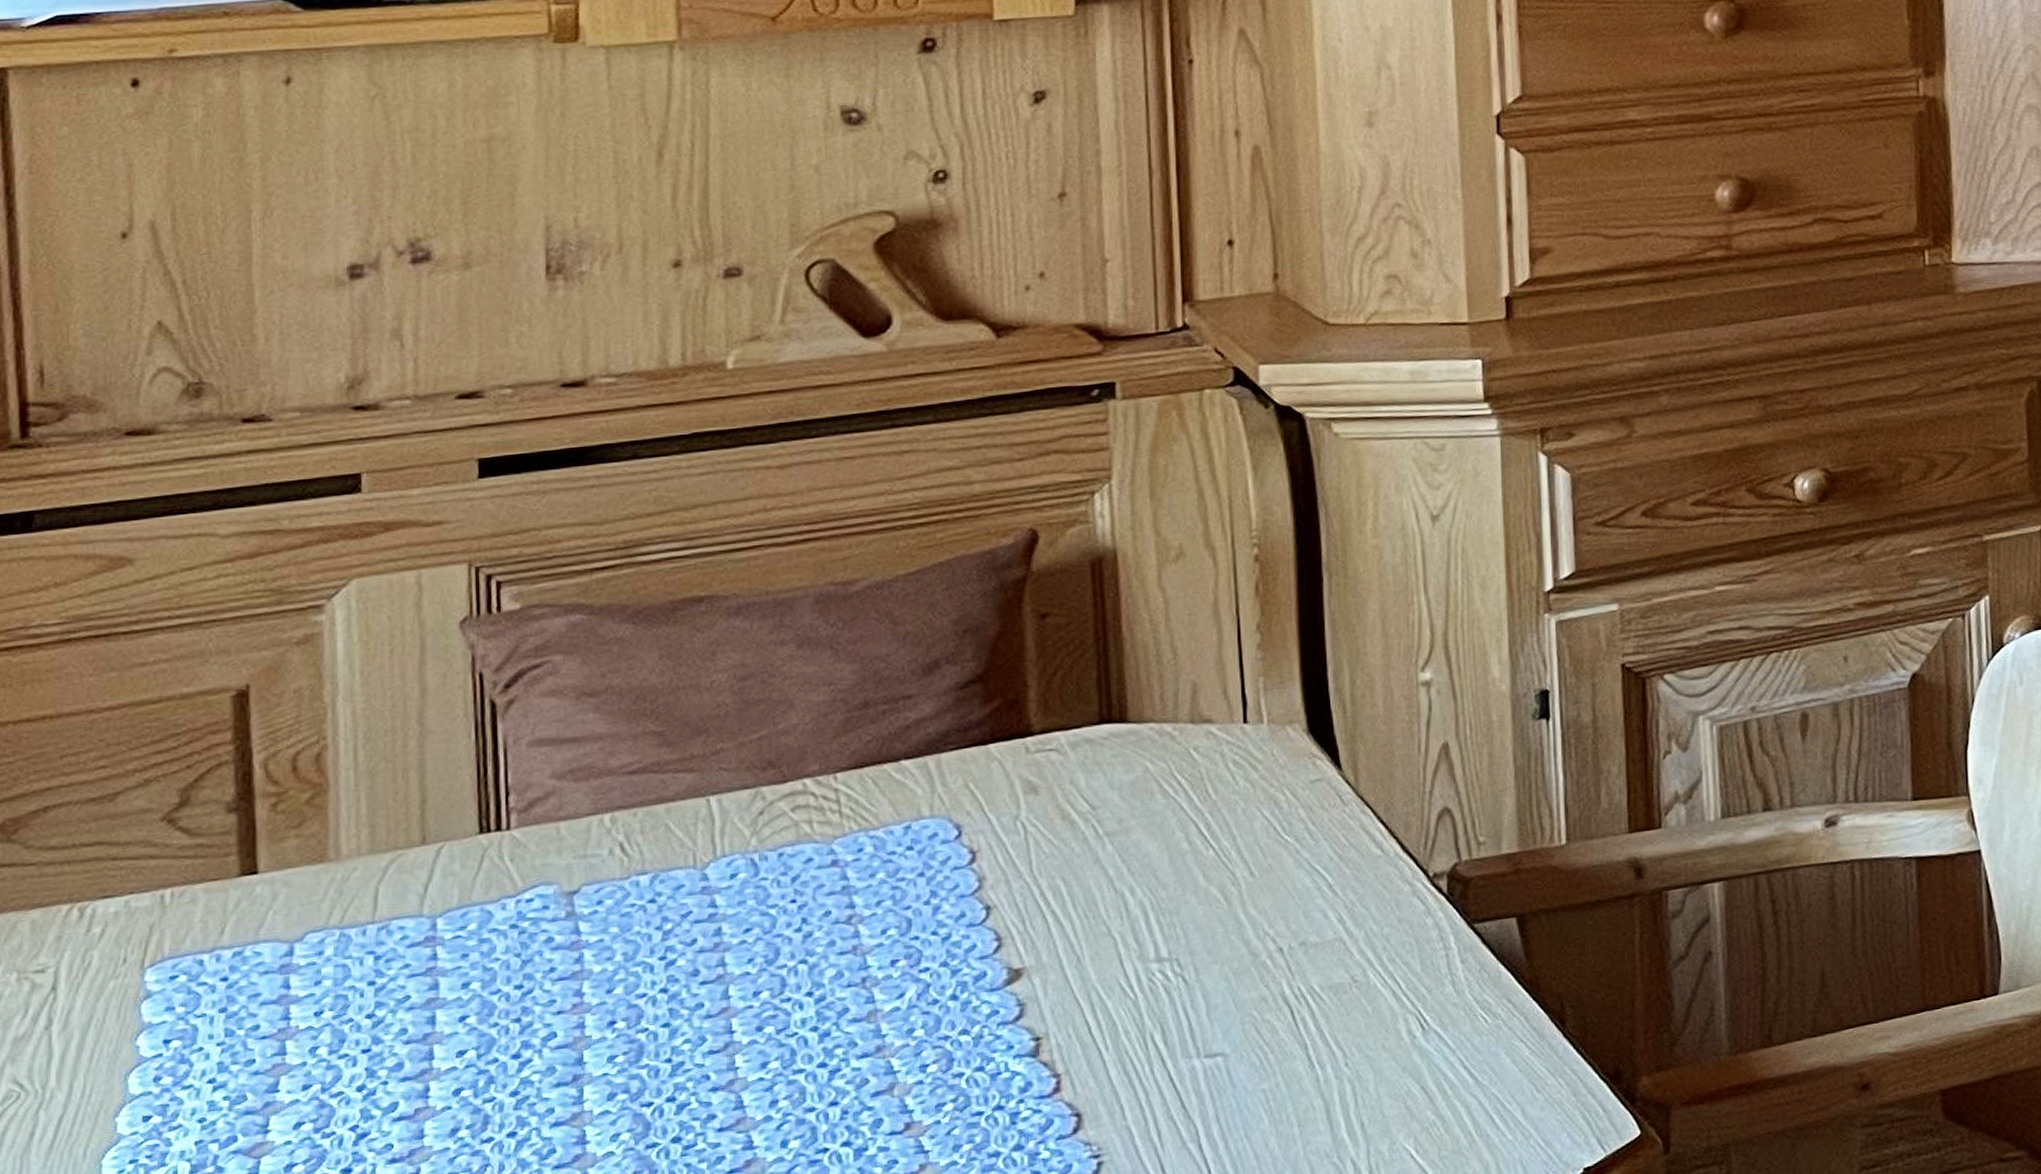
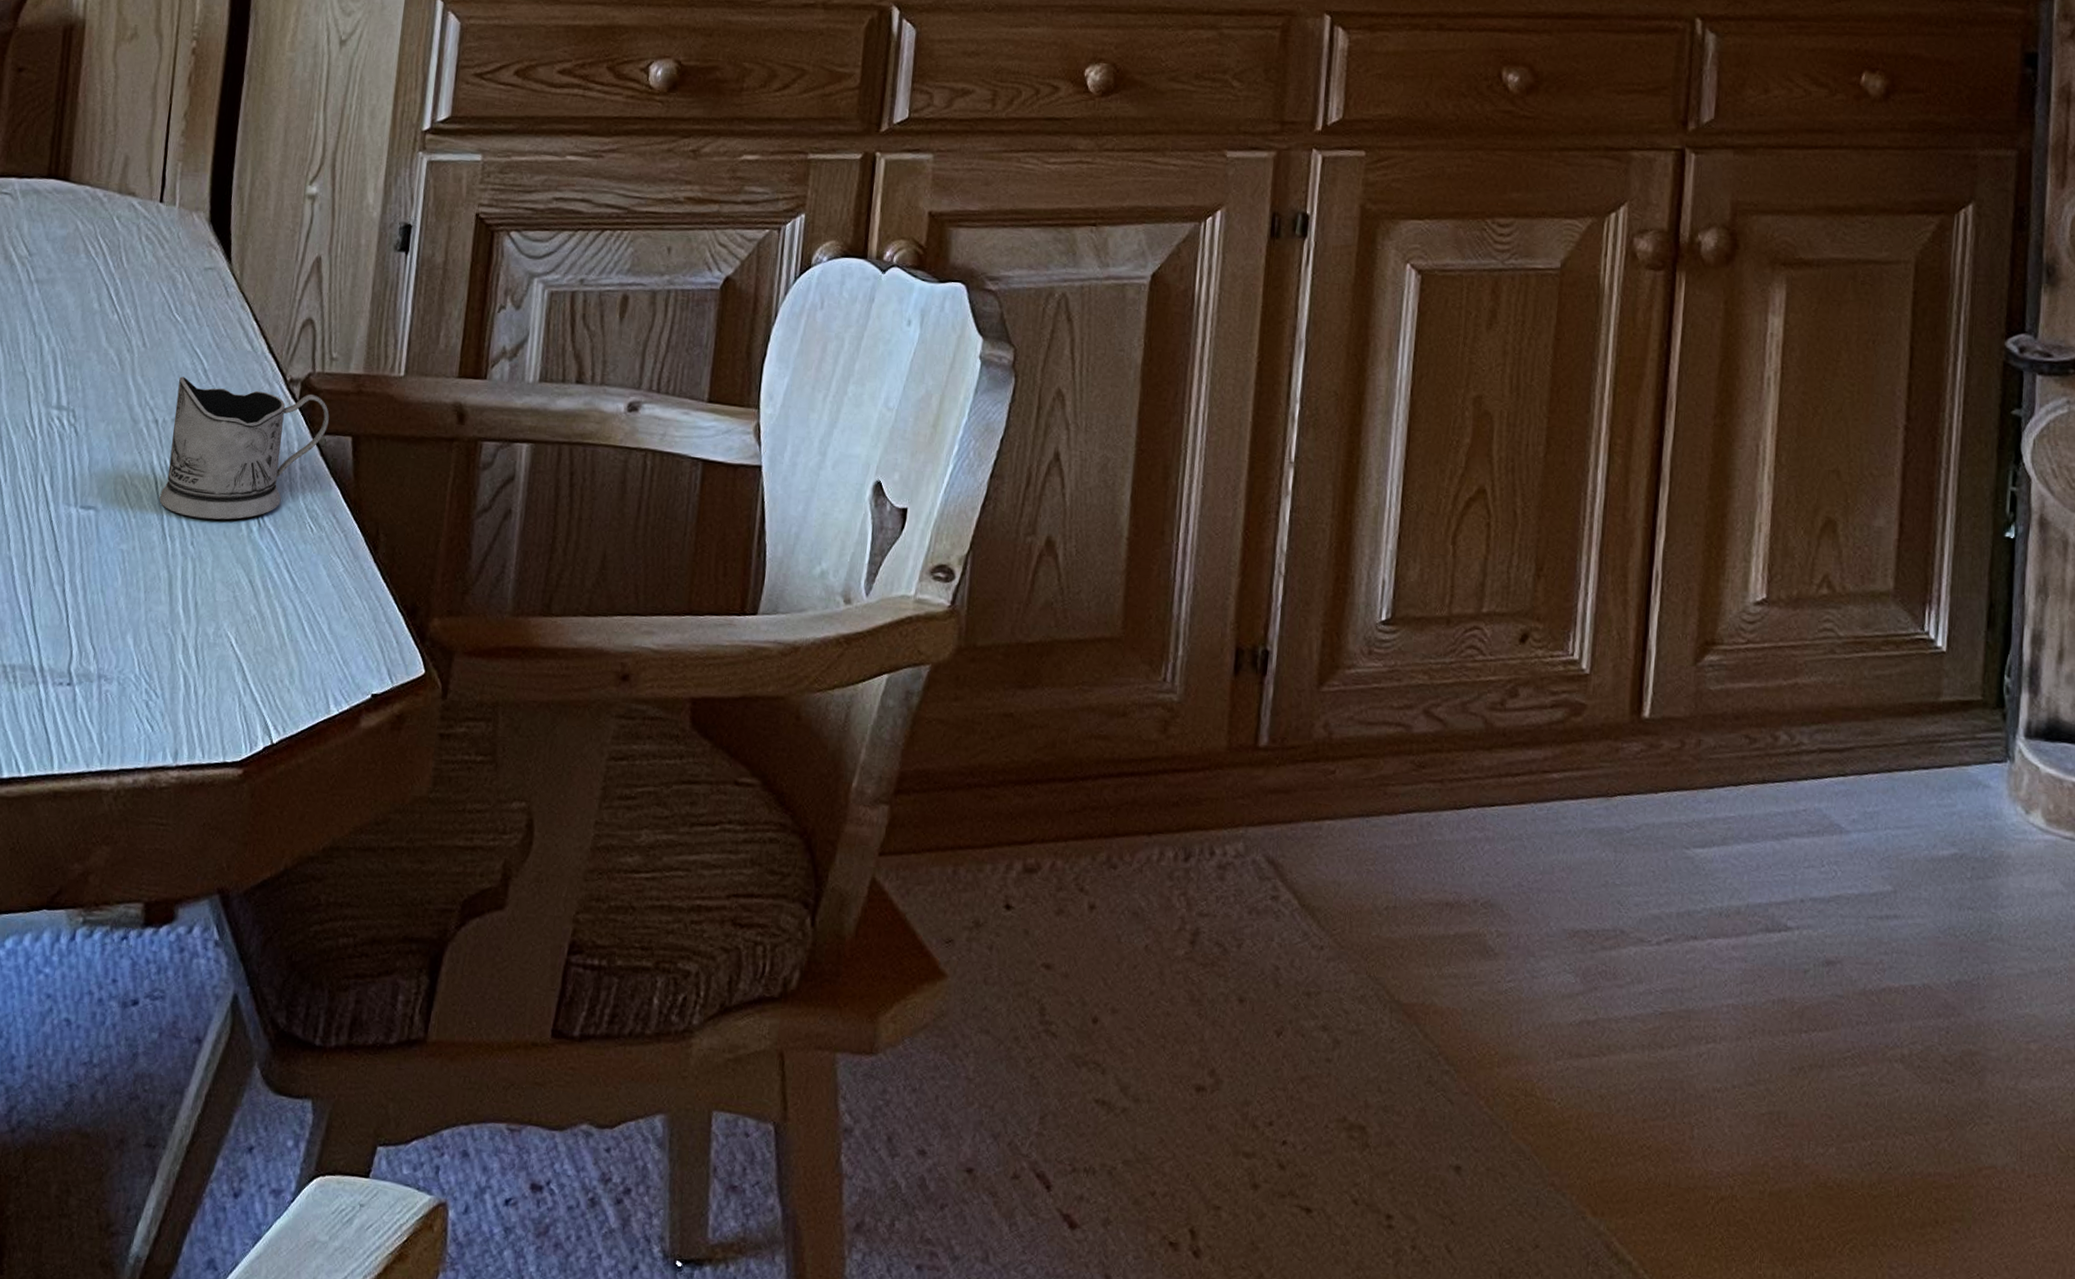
tea glass holder: none [1298,884,1486,1039] -> present [159,376,329,520]

